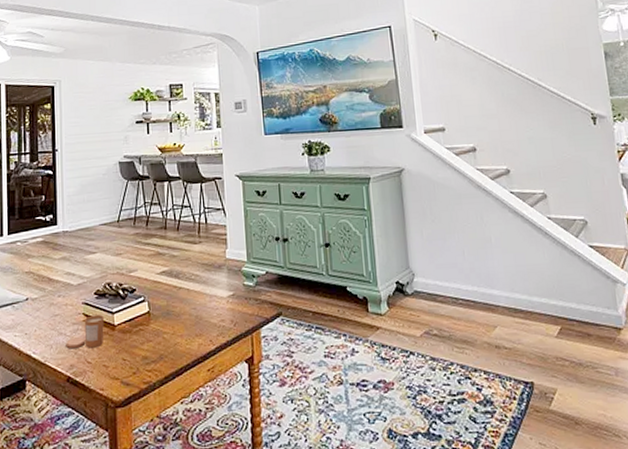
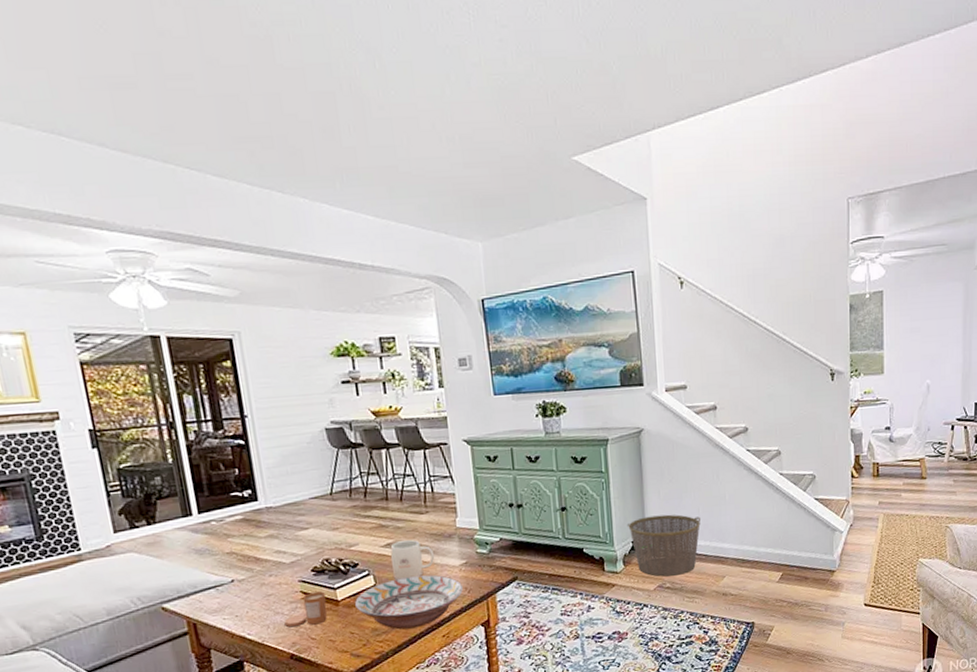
decorative bowl: none [130,305,229,360] -> present [355,575,463,630]
mug: none [164,269,205,308] -> present [390,540,435,580]
basket: none [391,255,467,323] -> present [628,514,700,577]

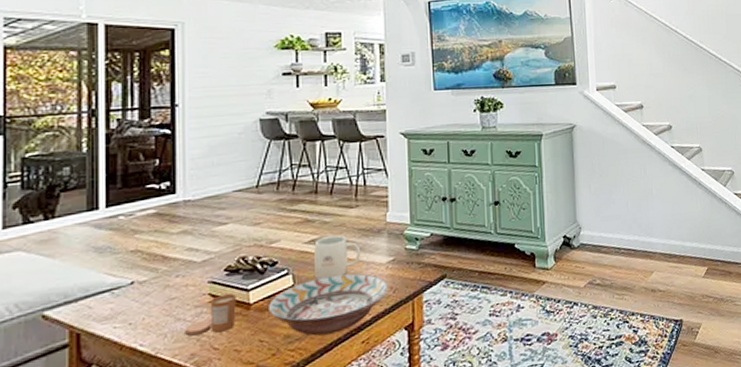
basket: present [628,514,700,577] -> none [559,209,629,273]

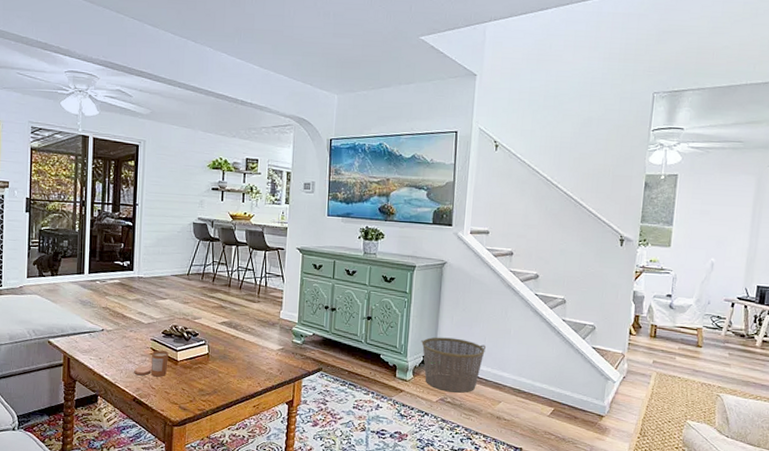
decorative bowl: present [269,273,388,336] -> none [190,351,276,395]
mug: present [313,235,361,280] -> none [223,321,259,354]
basket: none [559,209,629,273] -> present [421,337,486,393]

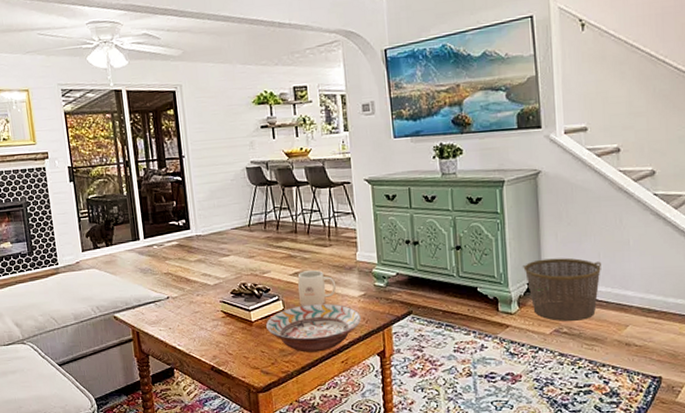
candle: present [134,350,169,377] -> none [207,312,243,342]
decorative bowl: none [190,351,276,395] -> present [266,304,361,353]
mug: none [223,321,259,354] -> present [297,270,337,306]

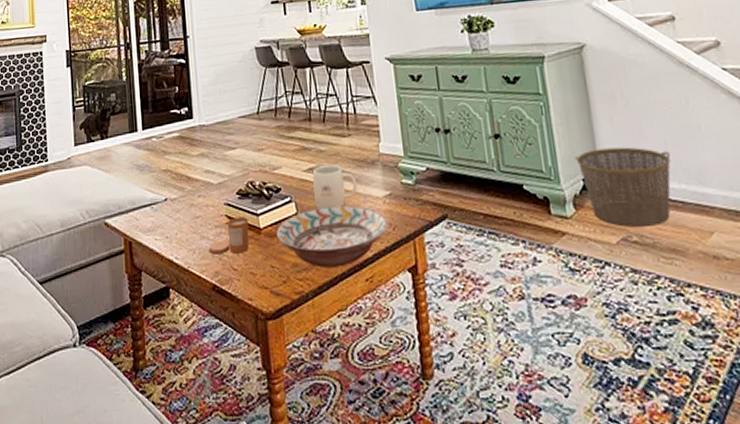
candle: none [207,312,243,342] -> present [209,217,250,255]

